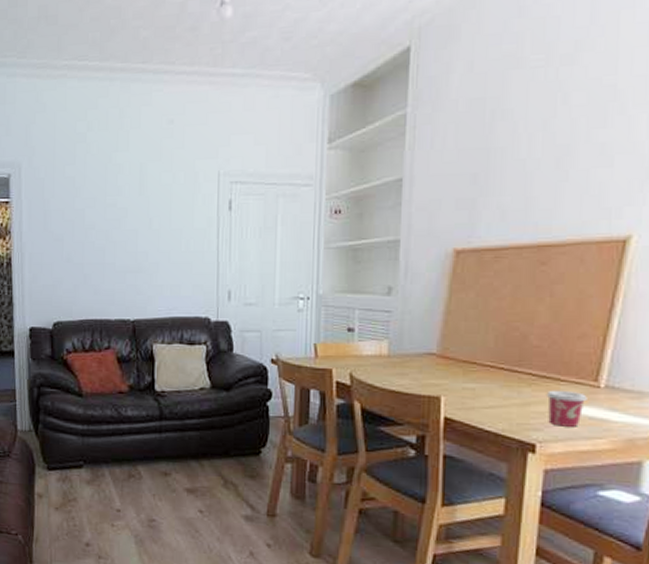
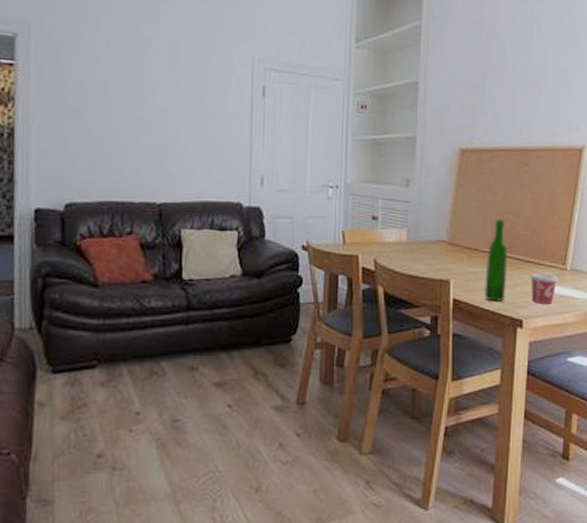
wine bottle: none [483,329,517,422] -> present [483,219,508,302]

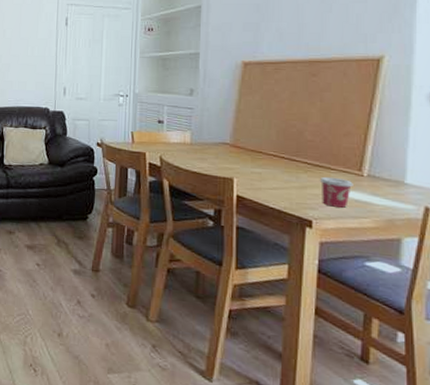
wine bottle: present [483,219,508,302] -> none [268,125,295,202]

